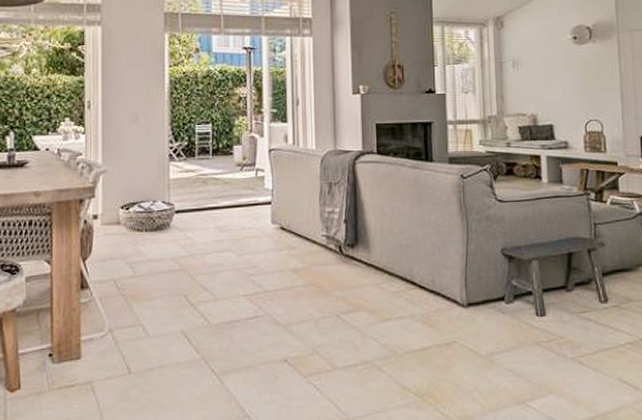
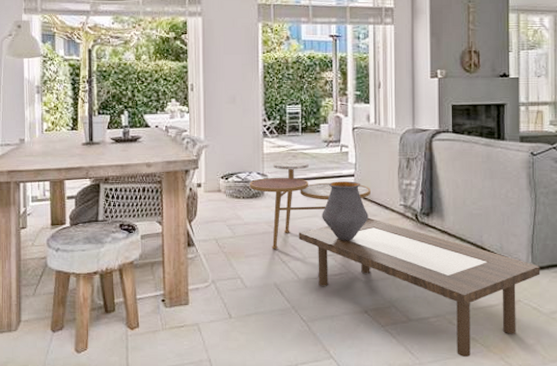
side table: none [153,187,289,291] -> present [249,161,371,250]
coffee table: none [209,250,476,410] -> present [298,217,541,358]
vase: none [235,209,288,278] -> present [322,181,369,241]

